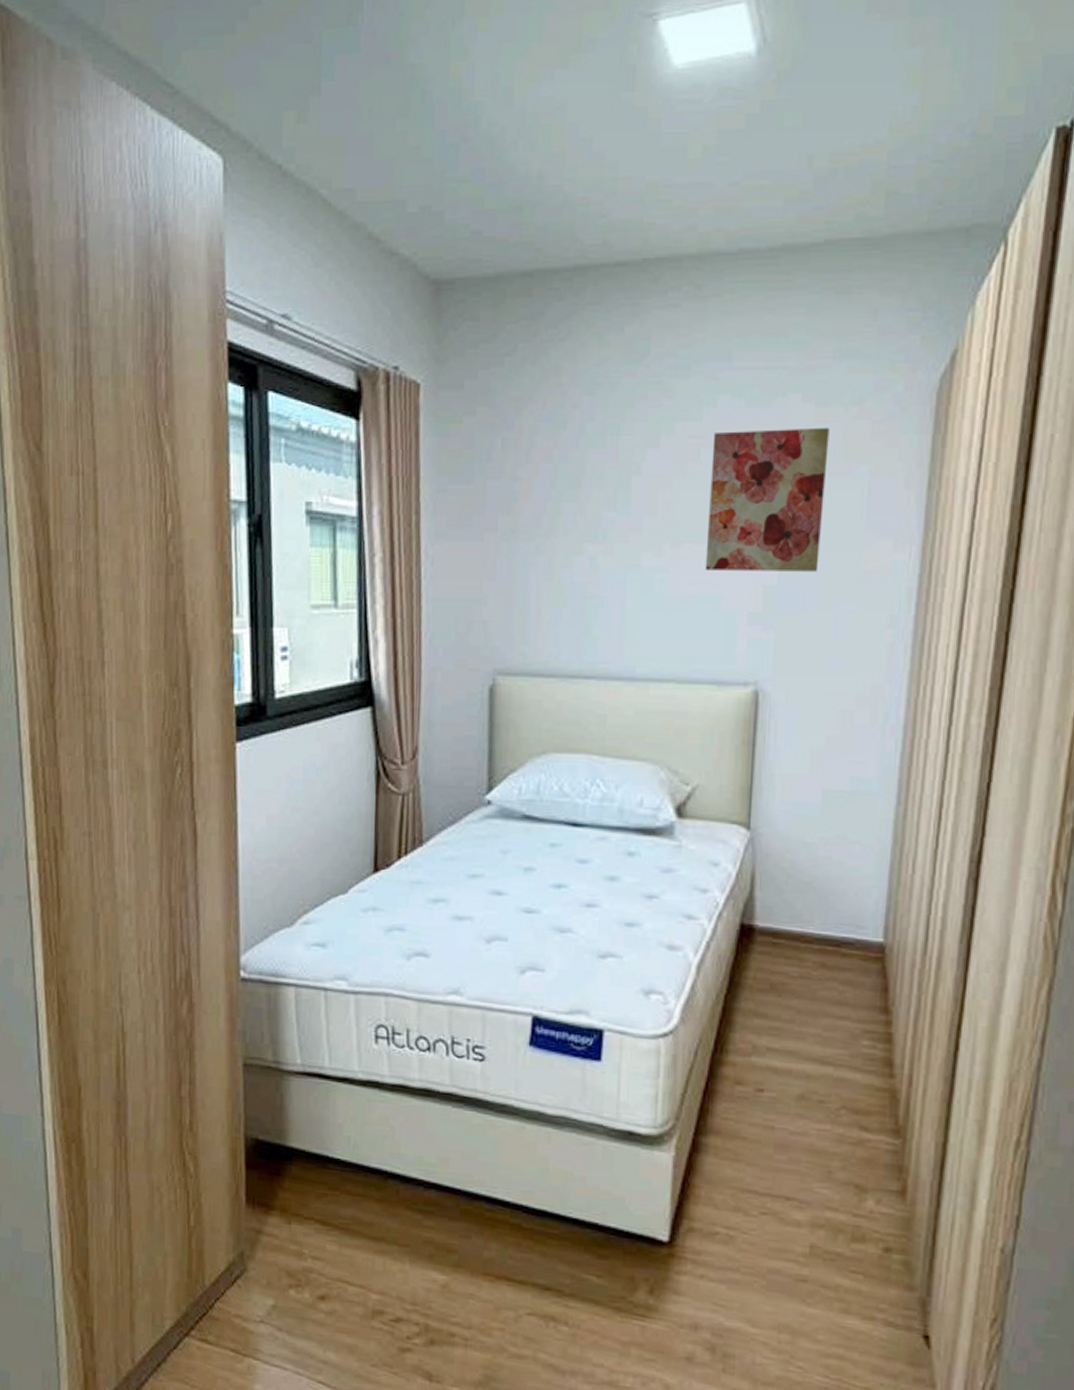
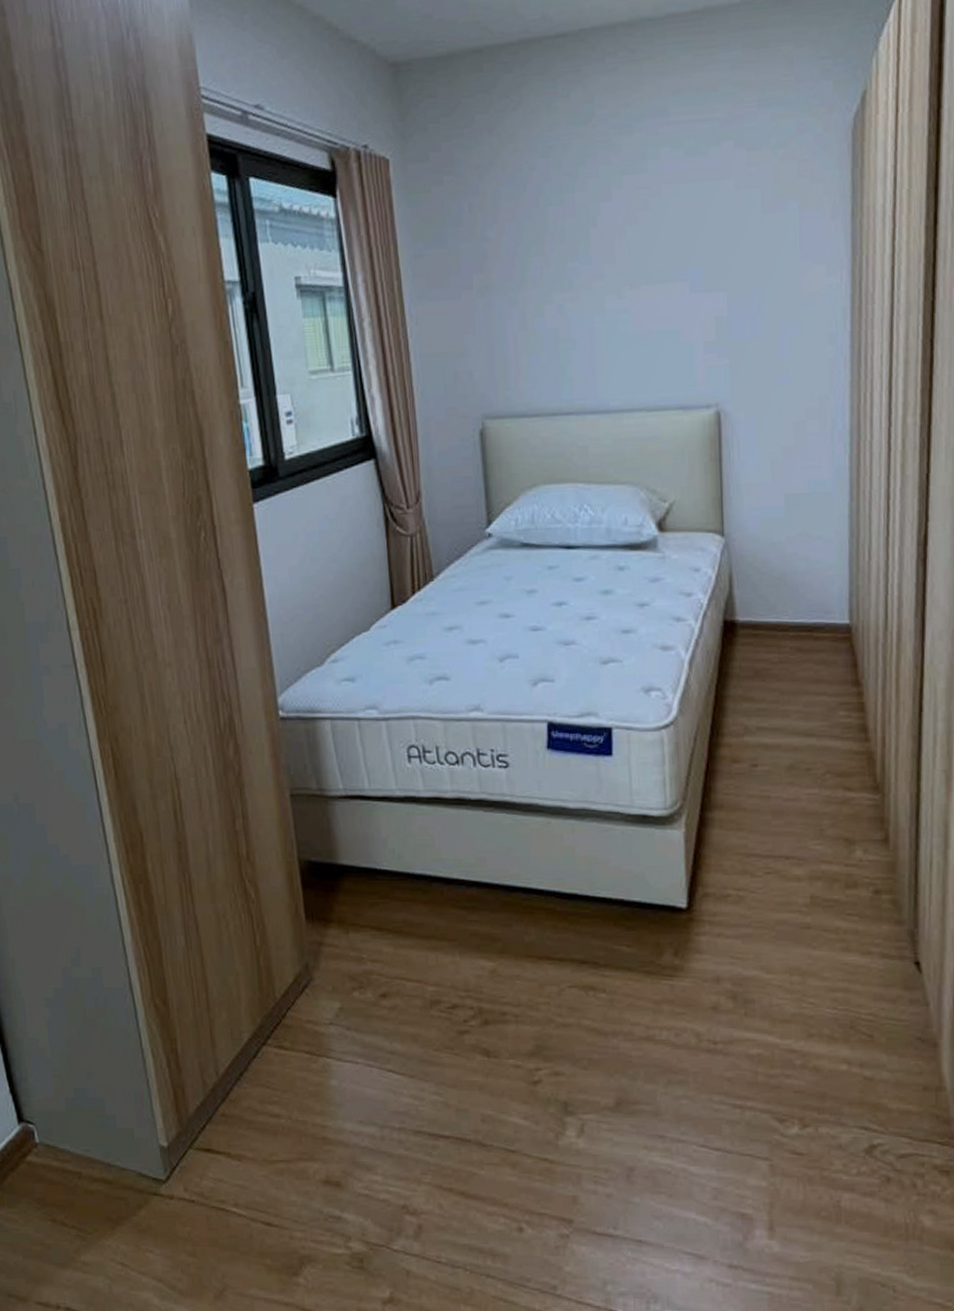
wall art: present [705,427,830,572] -> none [658,169,763,308]

